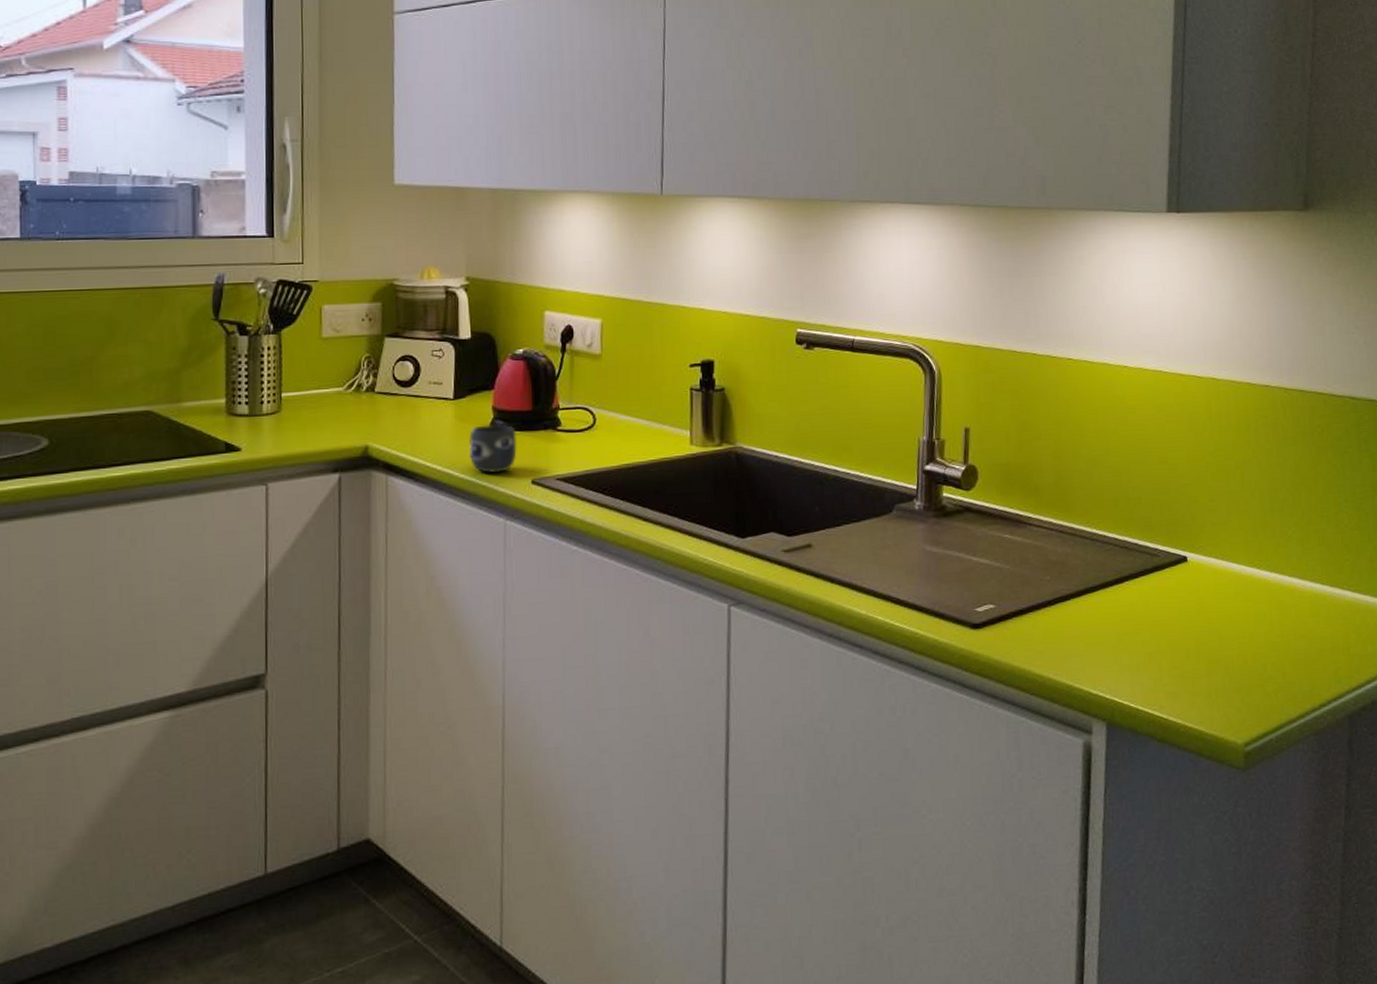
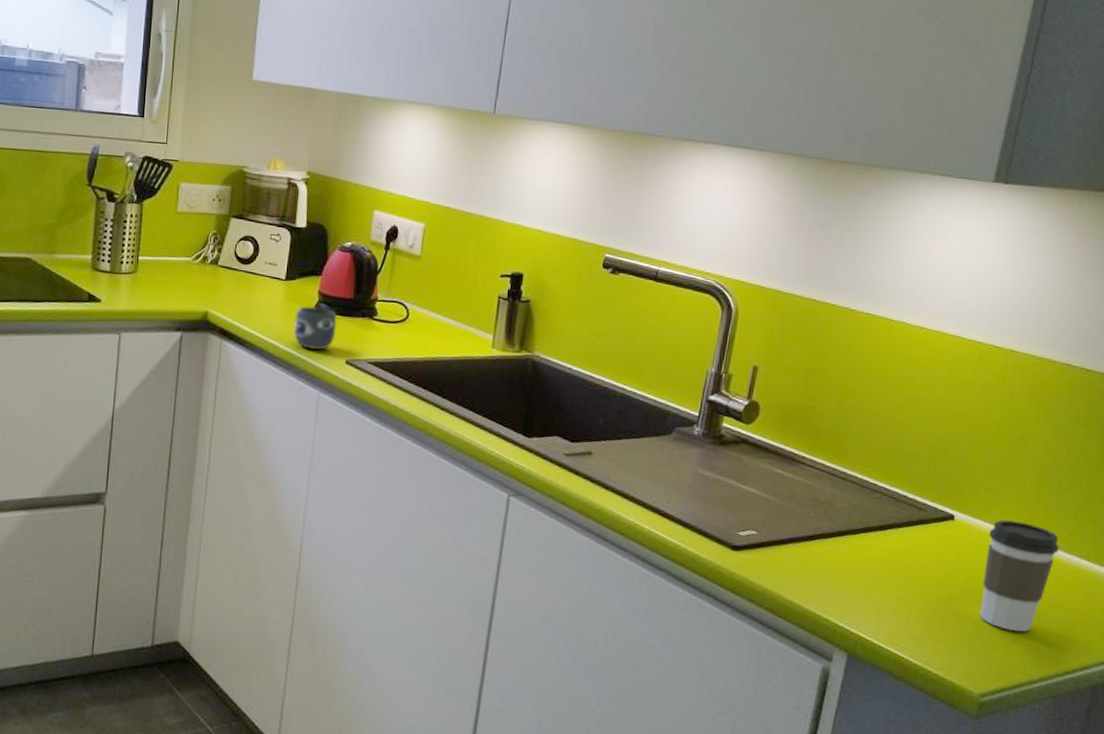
coffee cup: none [1223,553,1293,670] -> present [979,520,1060,632]

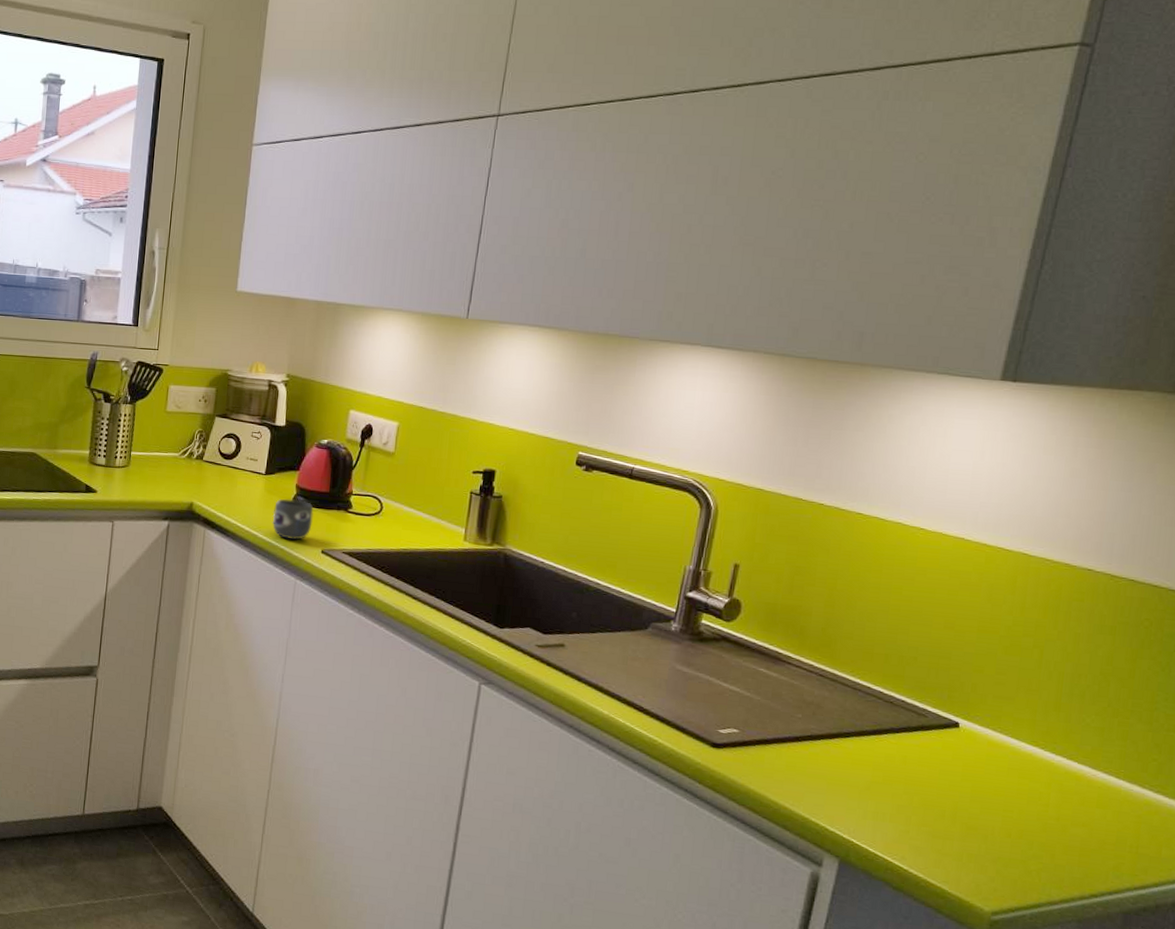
coffee cup: present [979,520,1060,632] -> none [989,730,1083,849]

